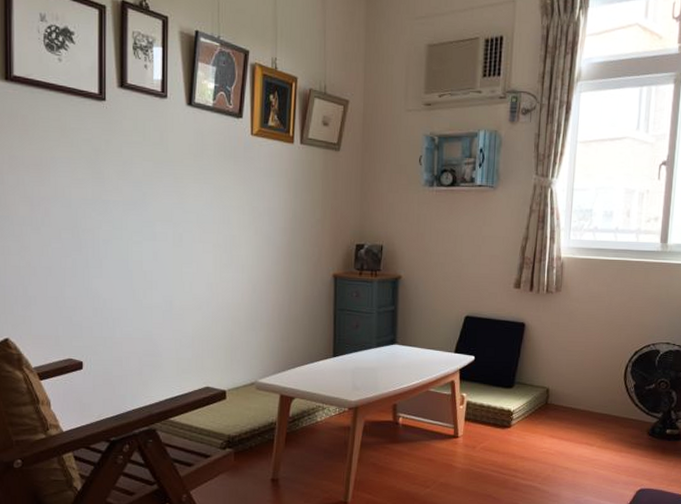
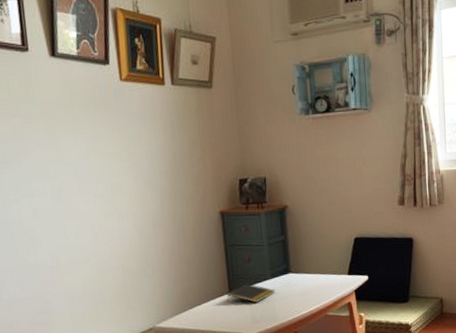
notepad: none [330,350,380,370] -> present [226,283,276,303]

